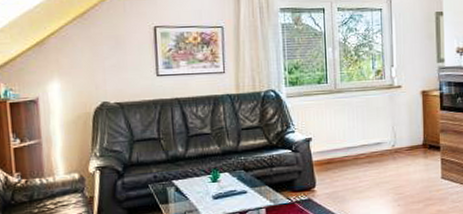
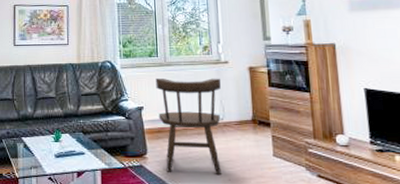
dining chair: none [325,104,393,203] -> present [155,78,221,176]

